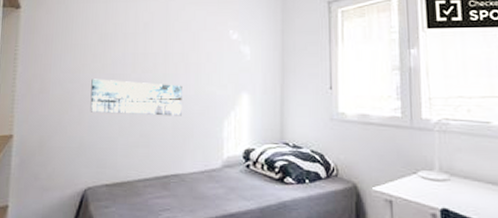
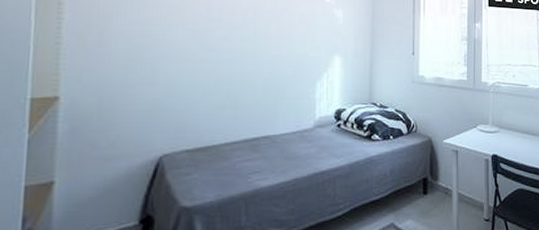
wall art: present [90,79,182,116] -> none [165,33,274,77]

